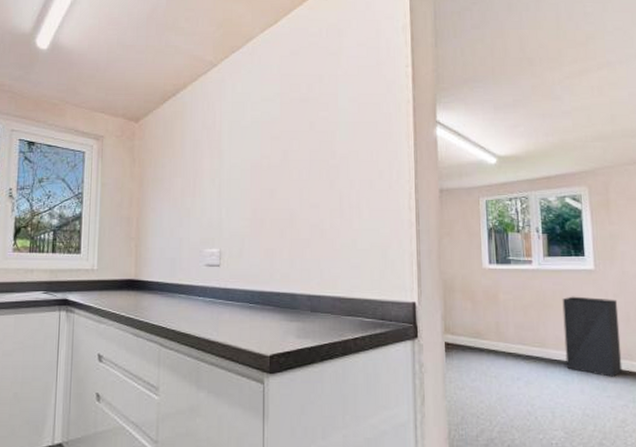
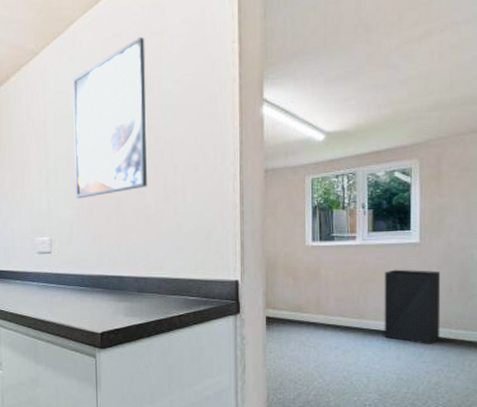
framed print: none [248,56,323,209] -> present [71,36,148,198]

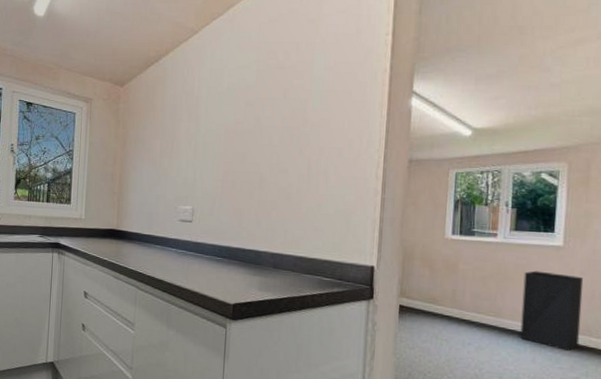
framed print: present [71,36,148,198] -> none [221,23,301,172]

